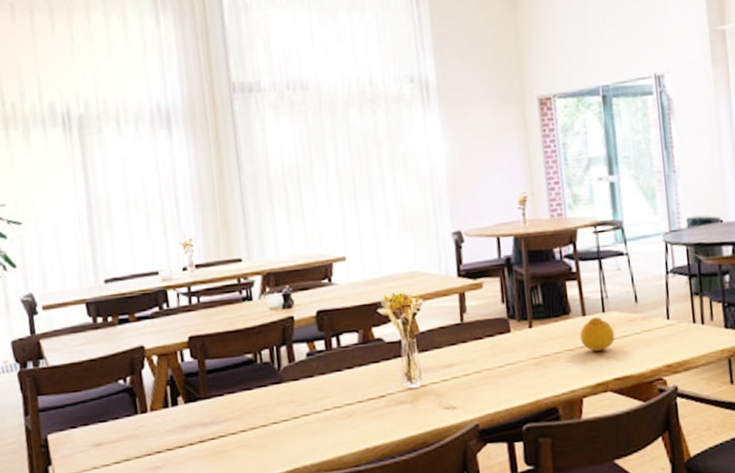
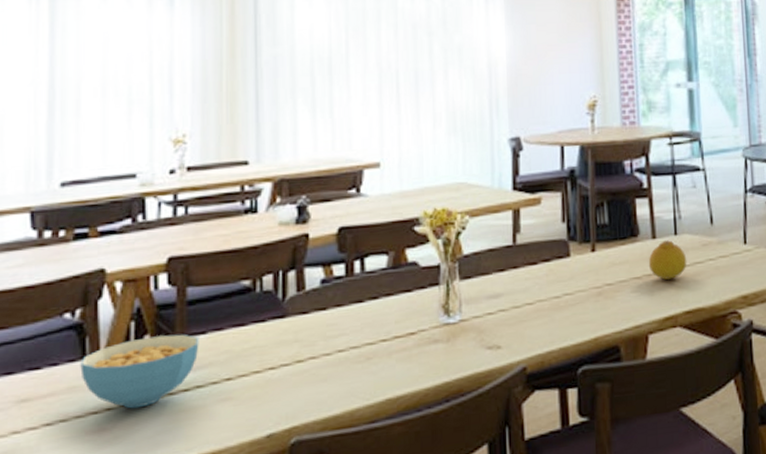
cereal bowl: none [134,396,219,452] -> present [80,334,199,409]

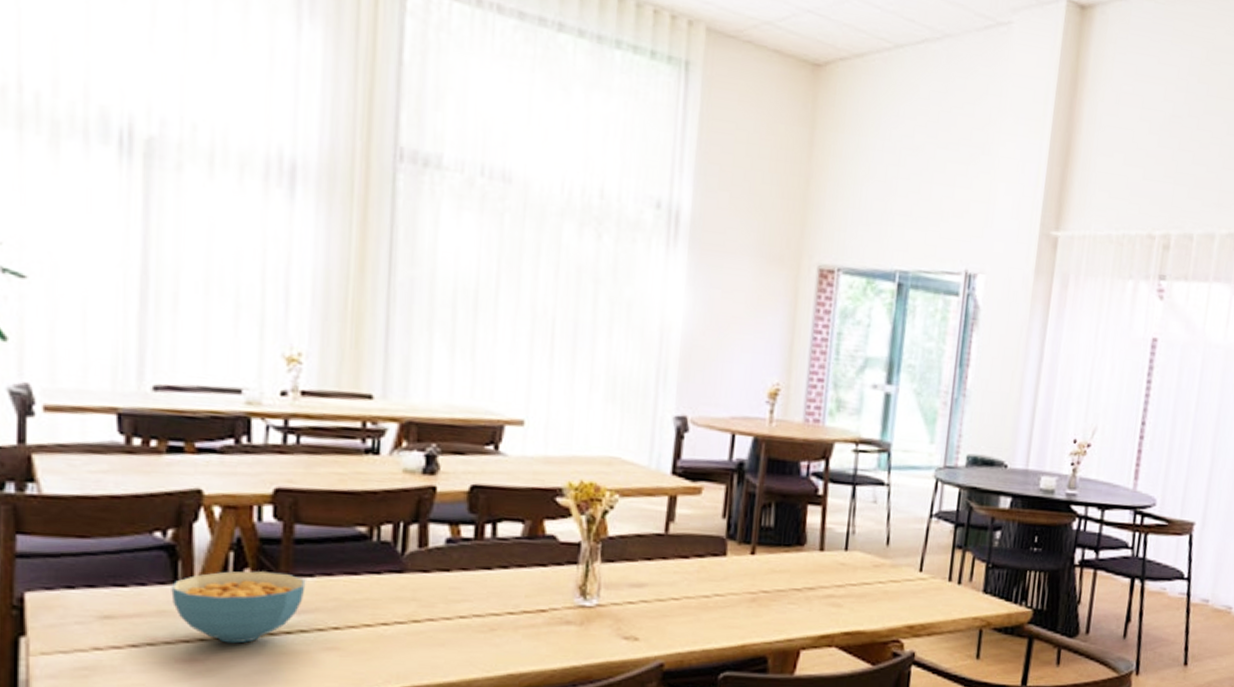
fruit: present [648,240,687,280] -> none [811,554,855,597]

